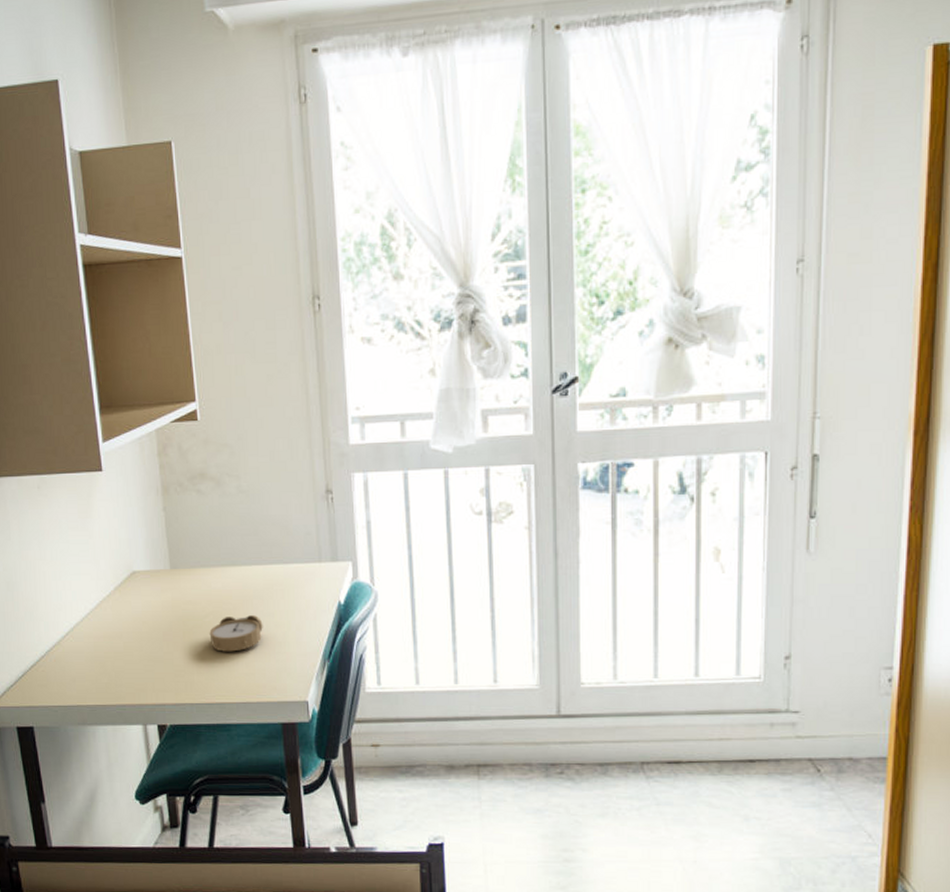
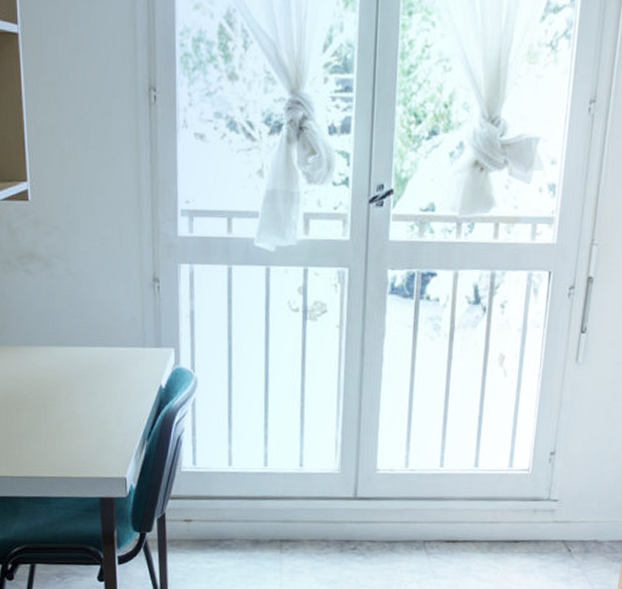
alarm clock: present [209,615,263,652] -> none [32,394,86,429]

